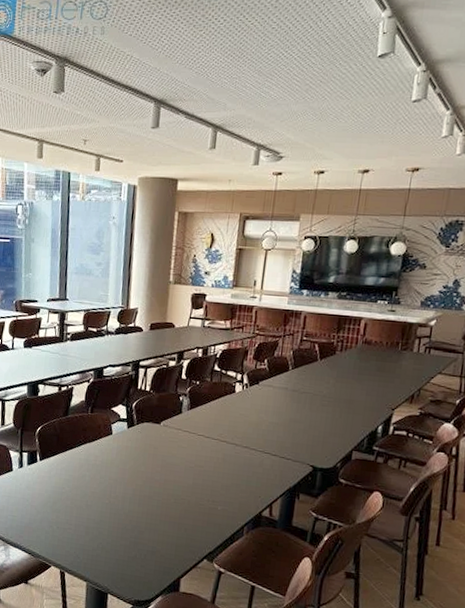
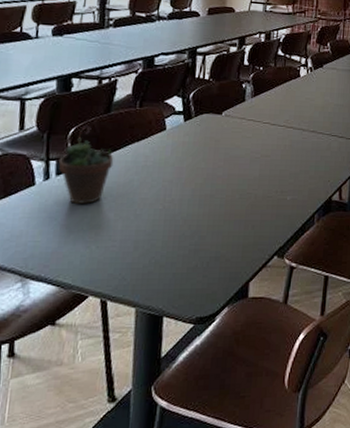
succulent plant: none [29,425,71,491] -> present [58,125,114,204]

